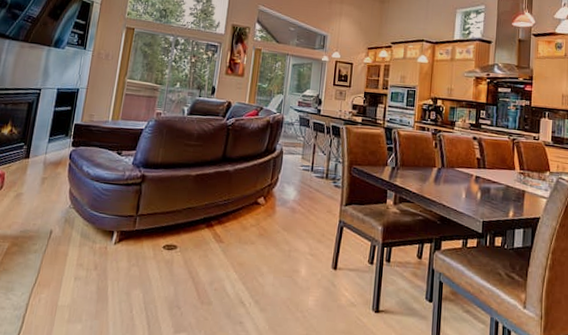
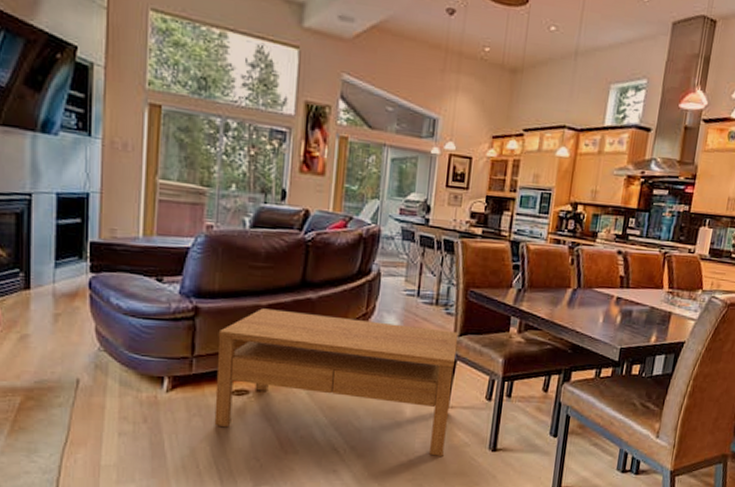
coffee table: none [147,178,345,315] -> present [214,308,459,456]

